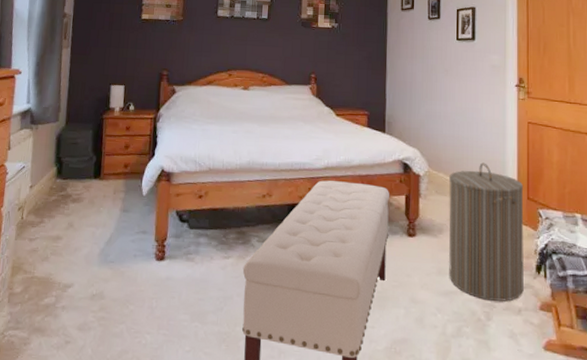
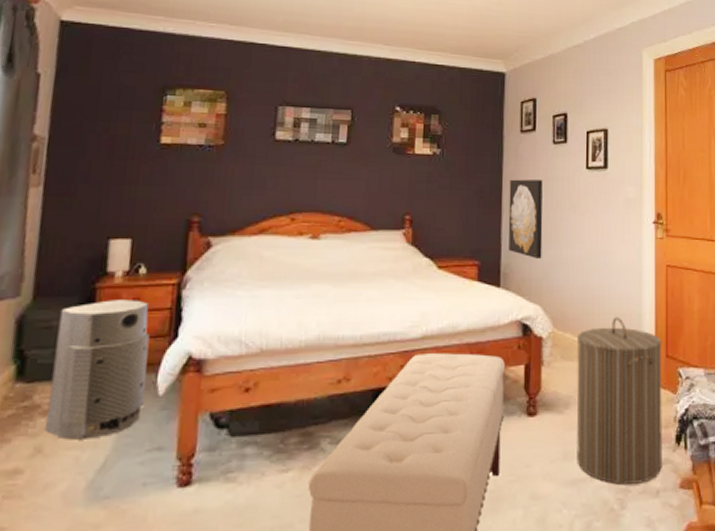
air purifier: none [73,127,137,221] -> present [44,300,150,440]
wall art: none [391,47,420,112] -> present [508,179,543,258]

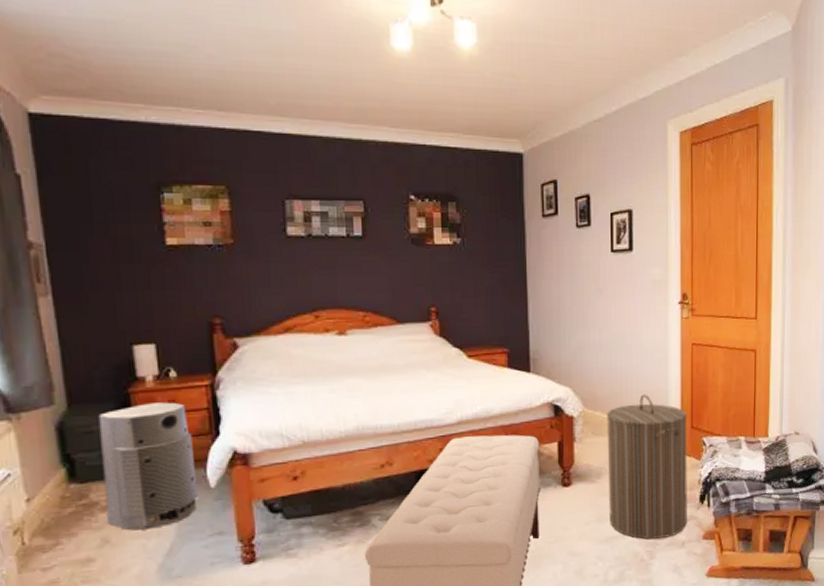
wall art: present [508,179,543,258] -> none [534,265,570,343]

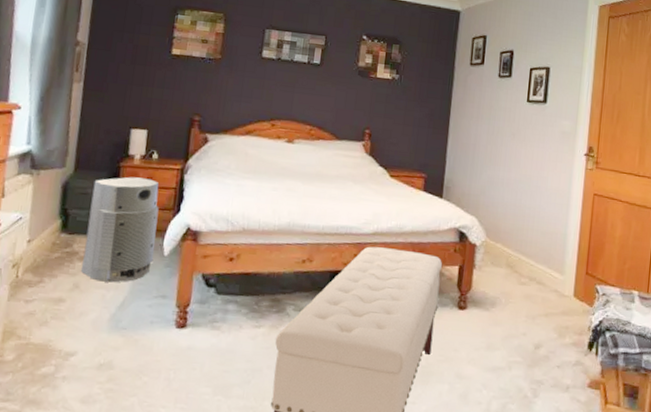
laundry hamper: present [607,394,687,539] -> none [498,234,584,379]

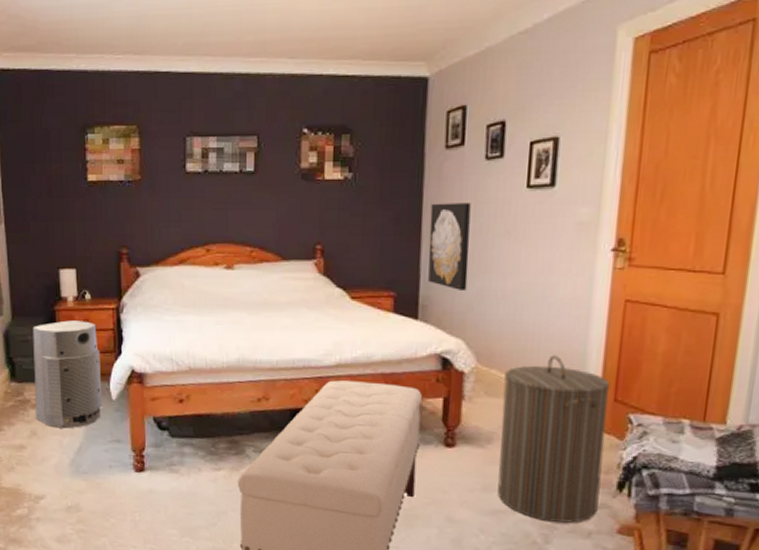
wall art: none [452,106,487,177] -> present [428,203,471,290]
laundry hamper: none [498,234,584,379] -> present [497,355,611,524]

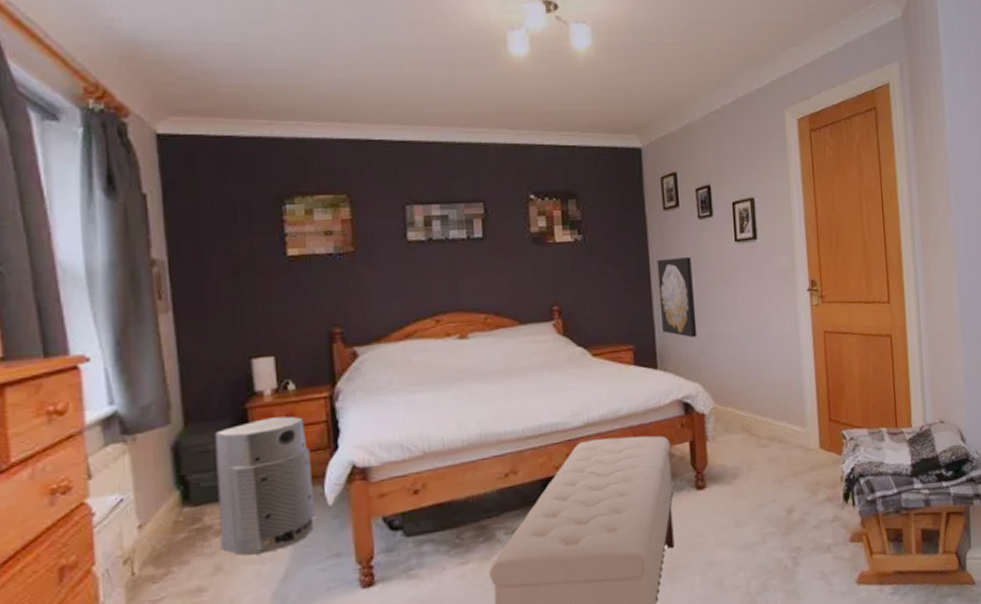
laundry hamper: present [497,355,611,524] -> none [740,387,832,545]

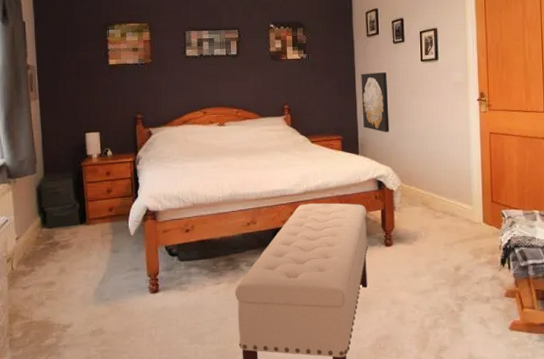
air purifier: present [215,416,316,555] -> none [62,173,123,264]

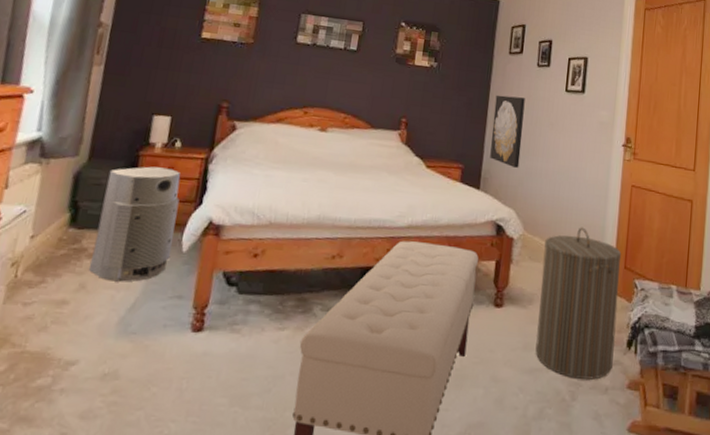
air purifier: none [62,173,123,264] -> present [88,166,181,282]
laundry hamper: none [420,173,491,294] -> present [535,227,622,381]

